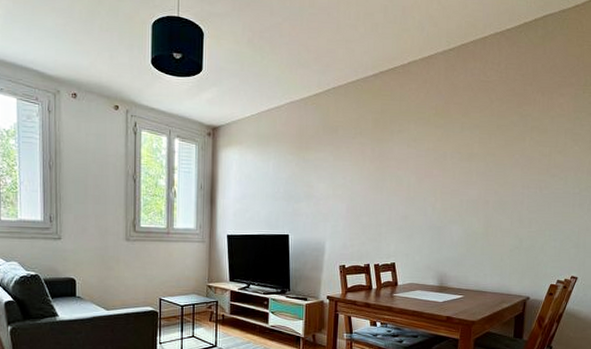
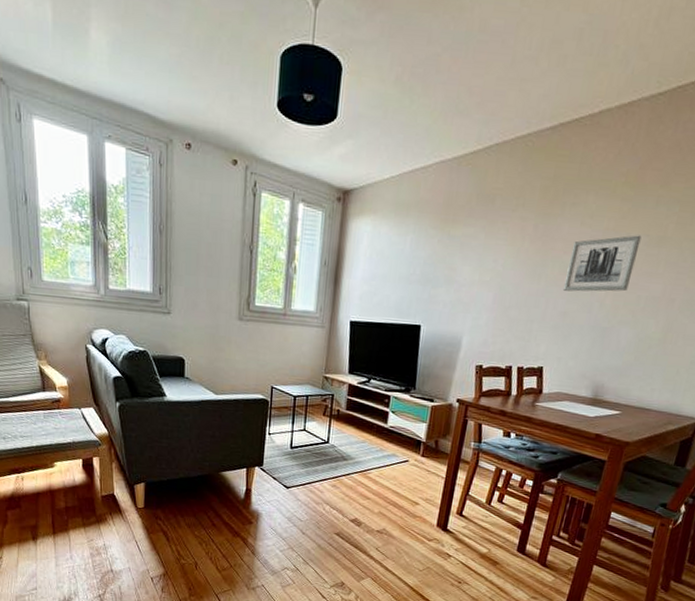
wall art: none [401,153,455,199] -> present [562,235,642,292]

